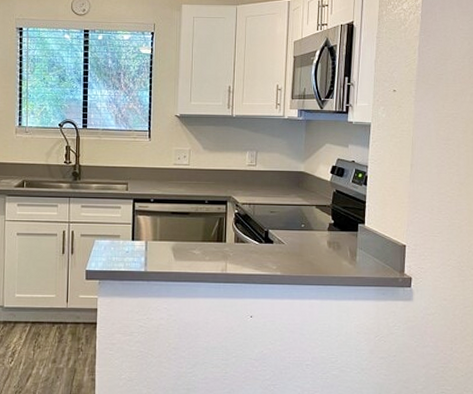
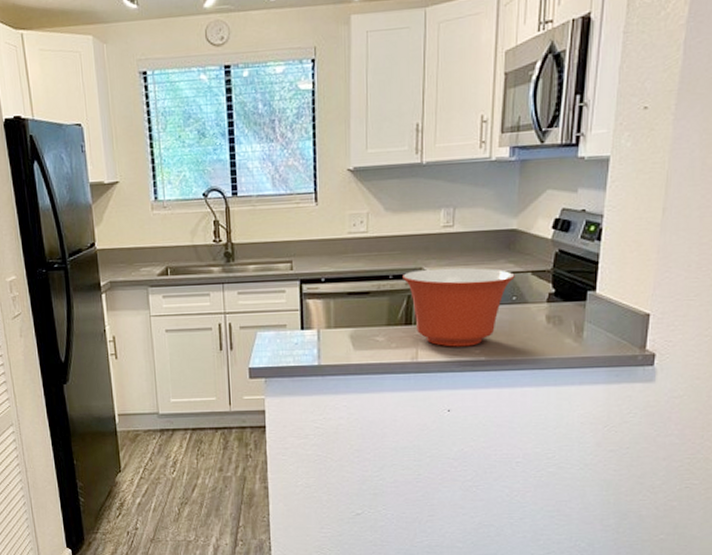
mixing bowl: none [216,197,303,263] -> present [403,267,515,347]

